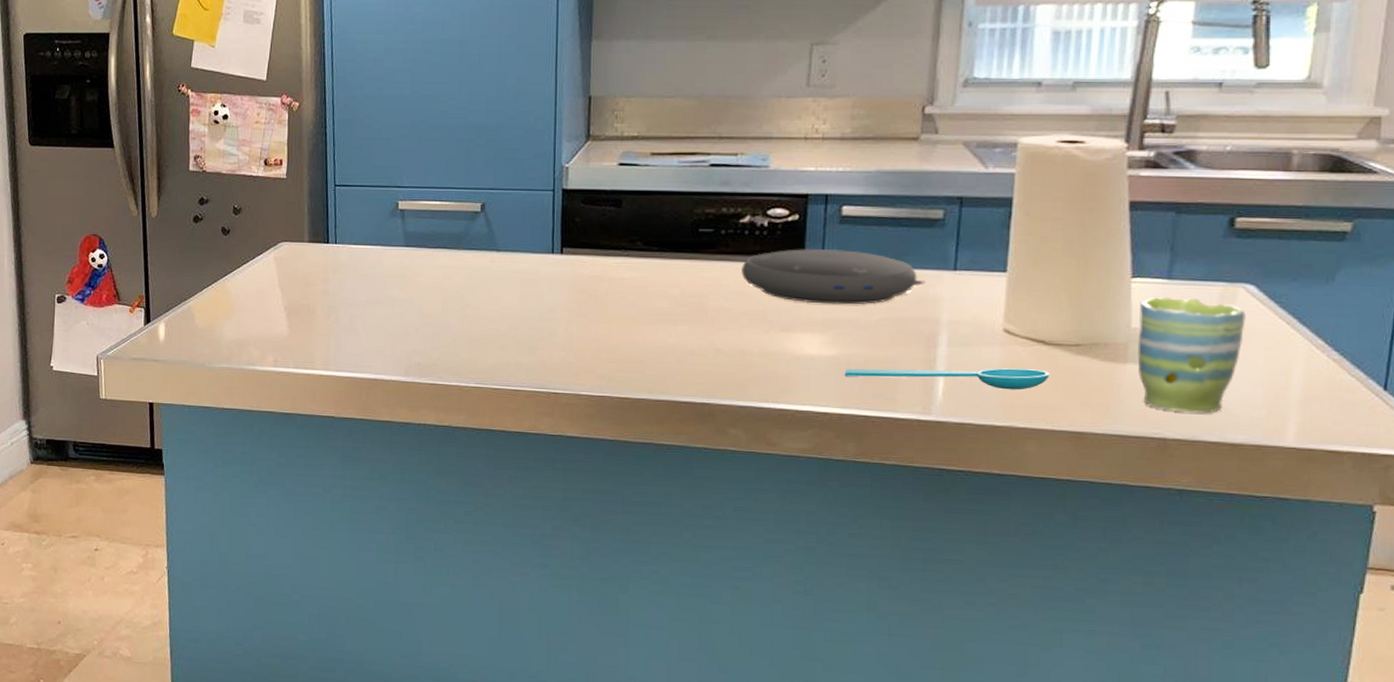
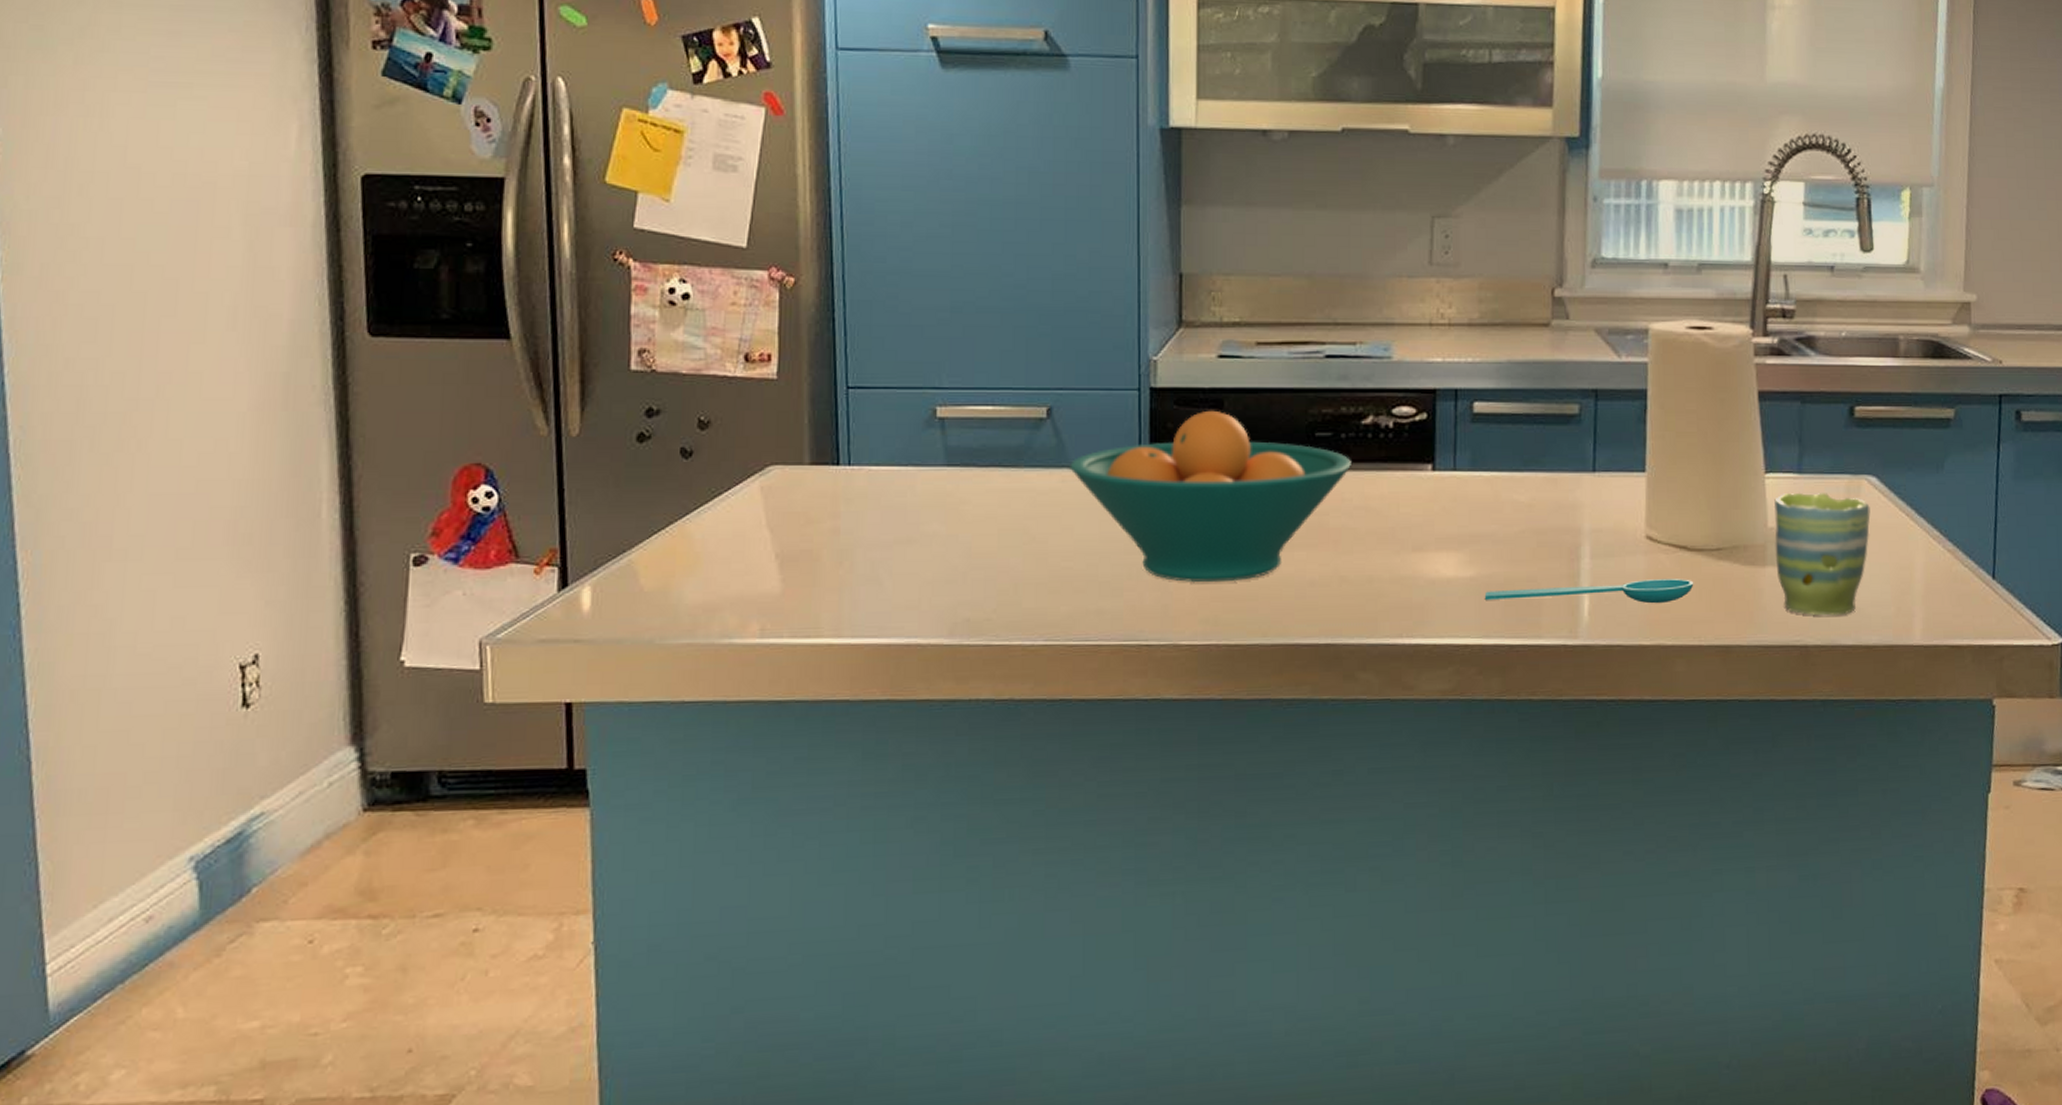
fruit bowl: none [498,208,729,348] -> present [1070,410,1351,583]
speaker: present [741,248,925,305] -> none [1366,451,1565,517]

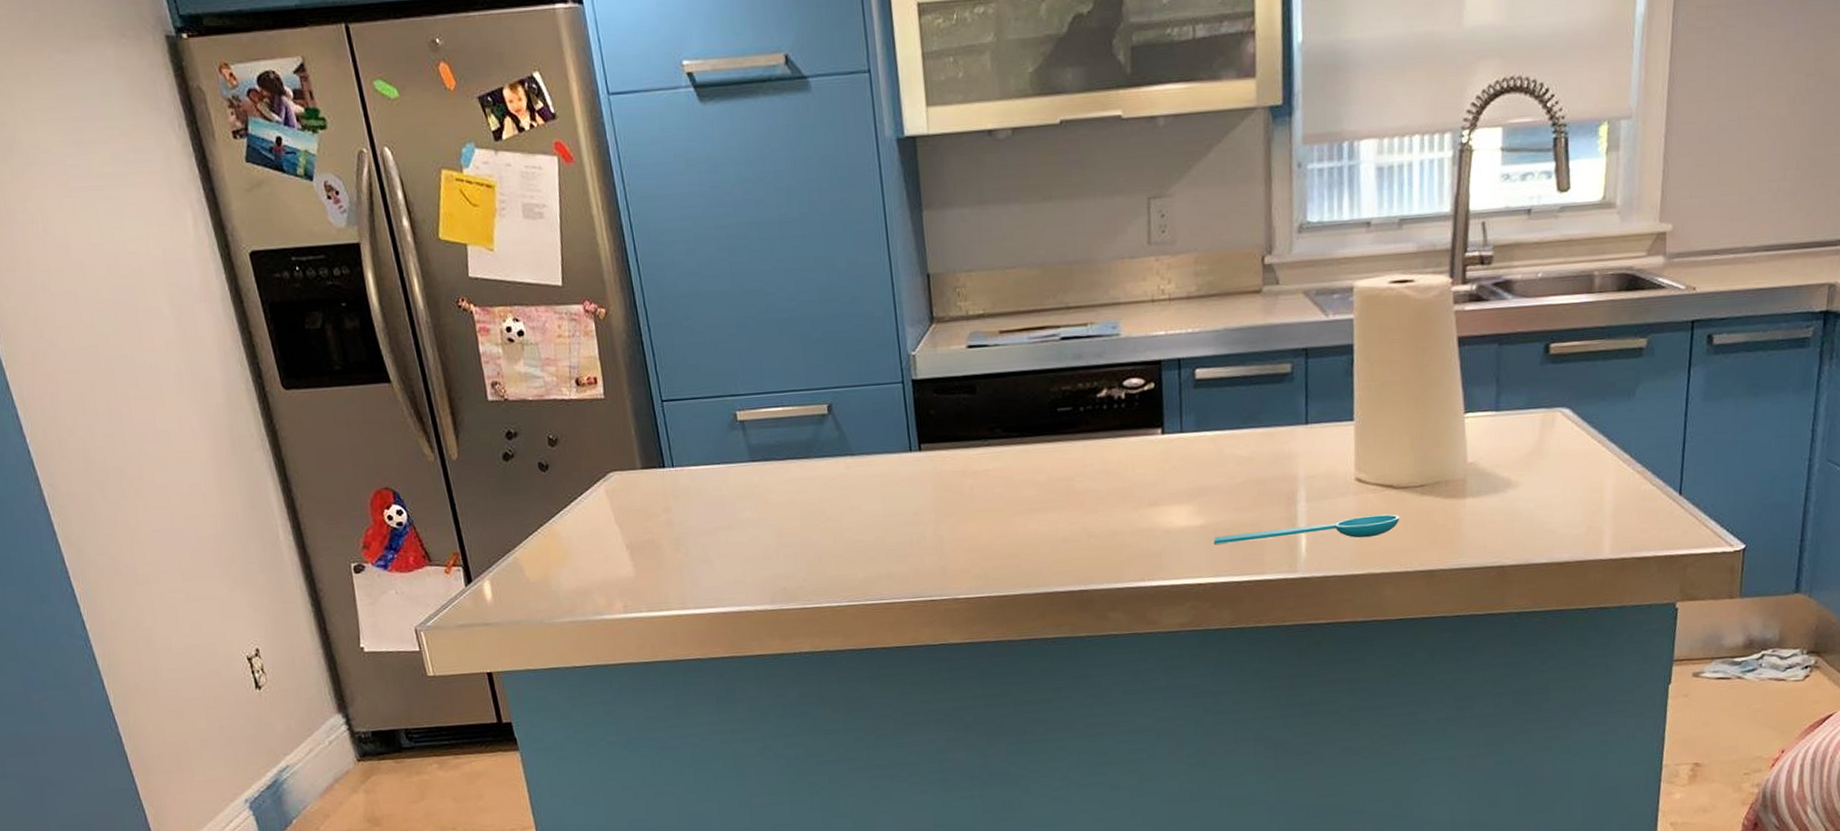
fruit bowl: present [1070,410,1351,583] -> none [852,395,1091,546]
mug: present [1773,492,1871,616] -> none [1472,427,1564,539]

